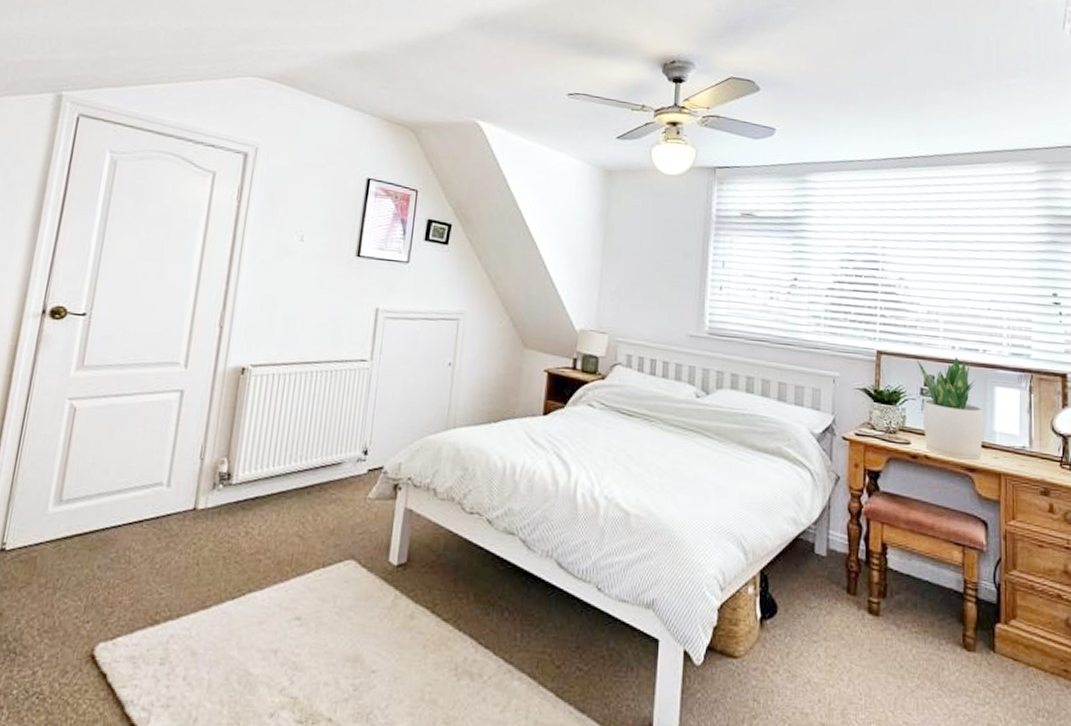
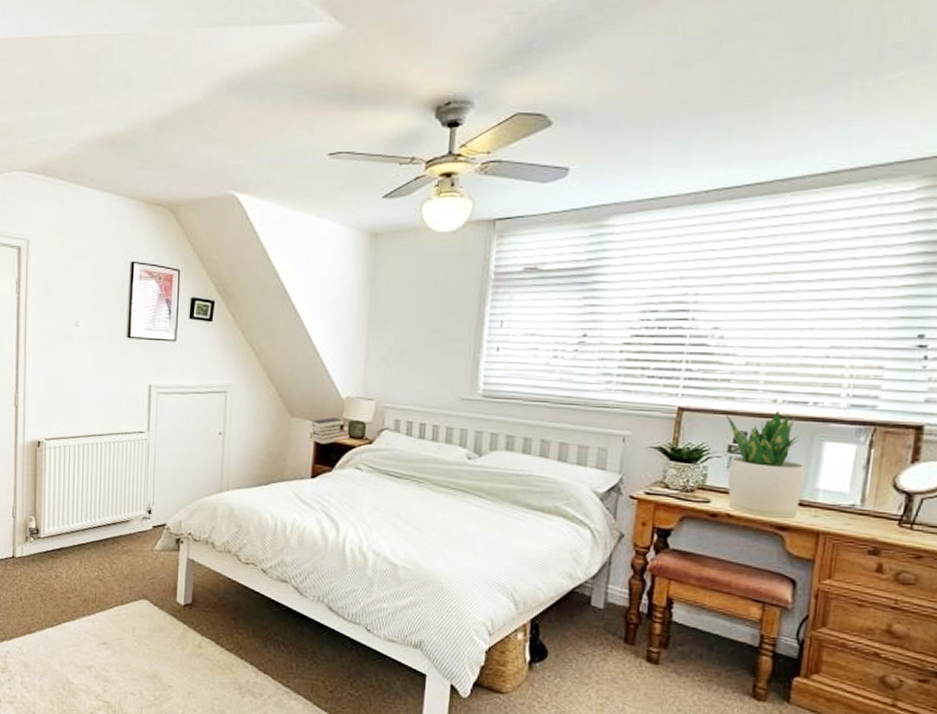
books: none [543,350,583,379] -> present [310,418,350,445]

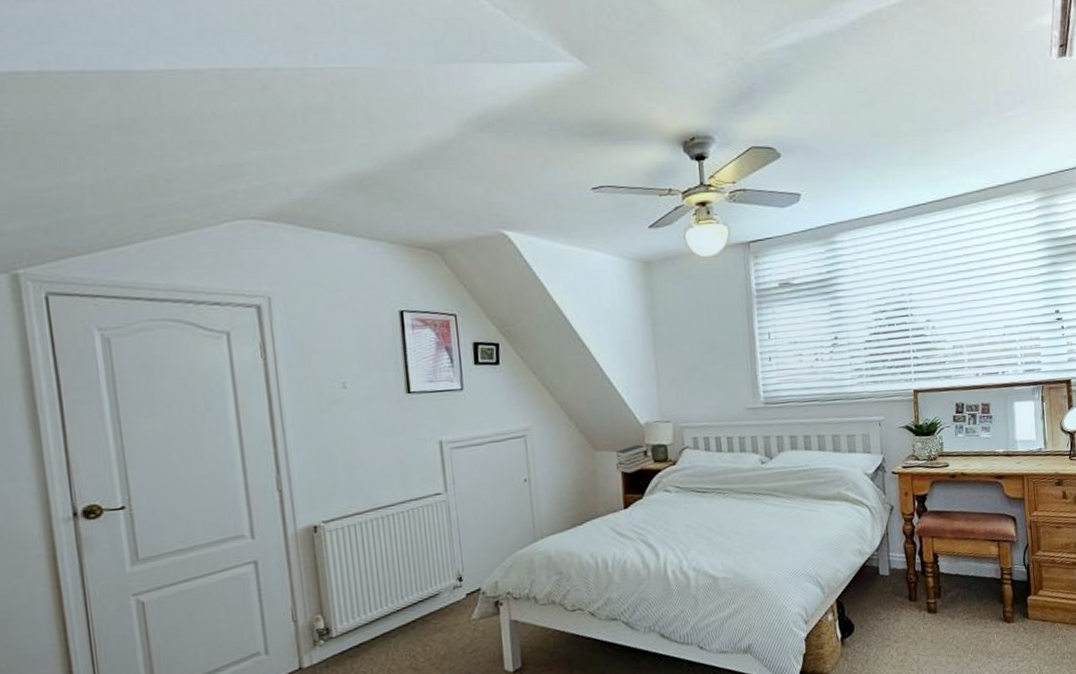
planter: present [725,411,805,518] -> none [947,382,1008,471]

